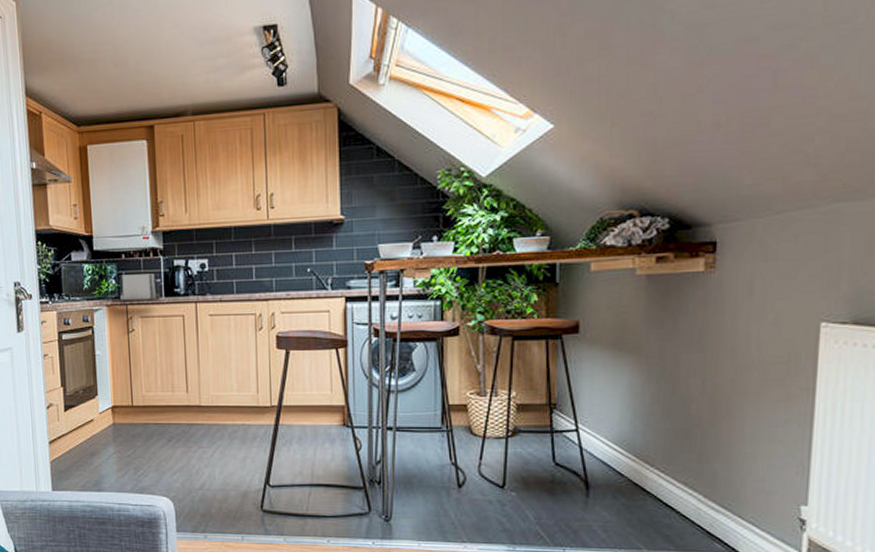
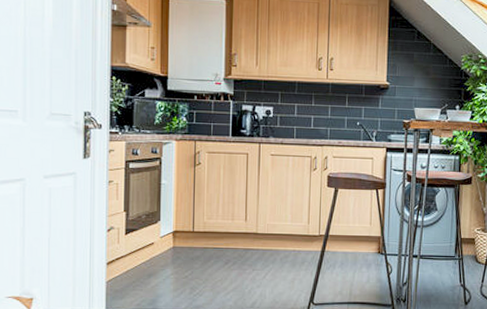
toaster: present [119,273,161,302] -> none [190,114,229,139]

